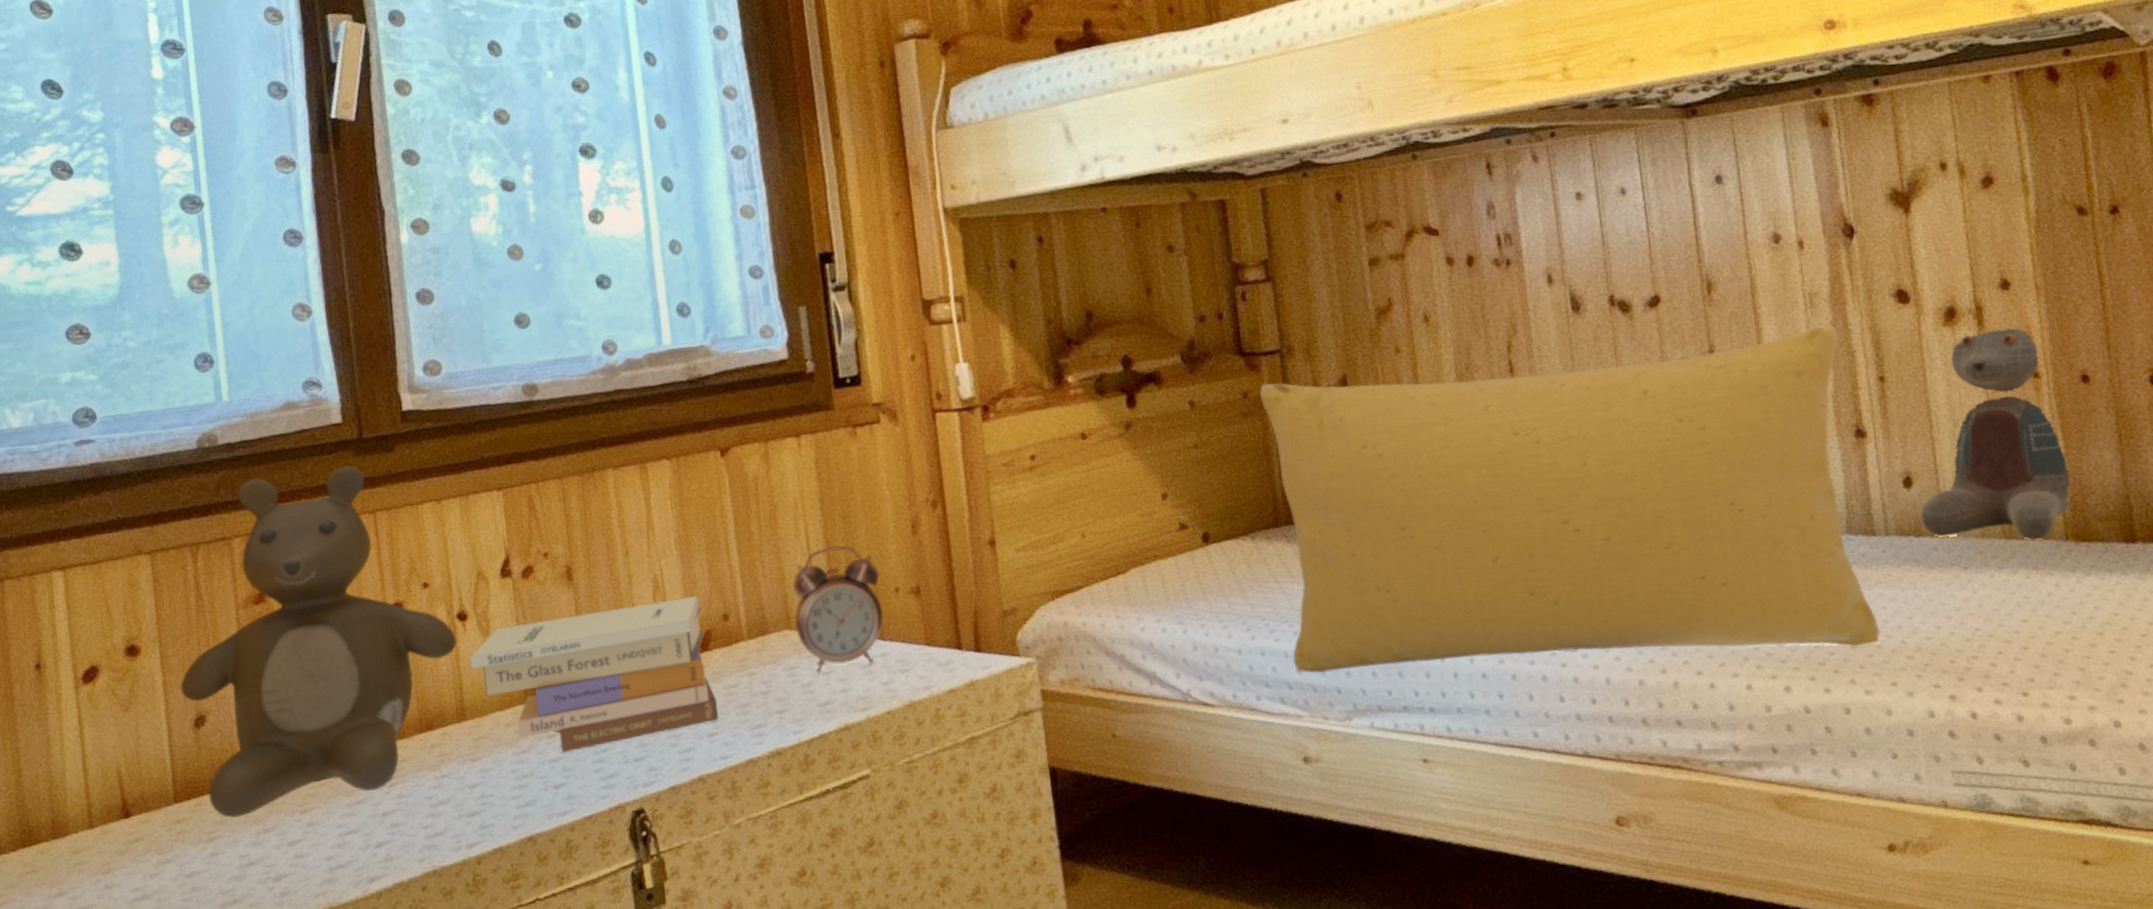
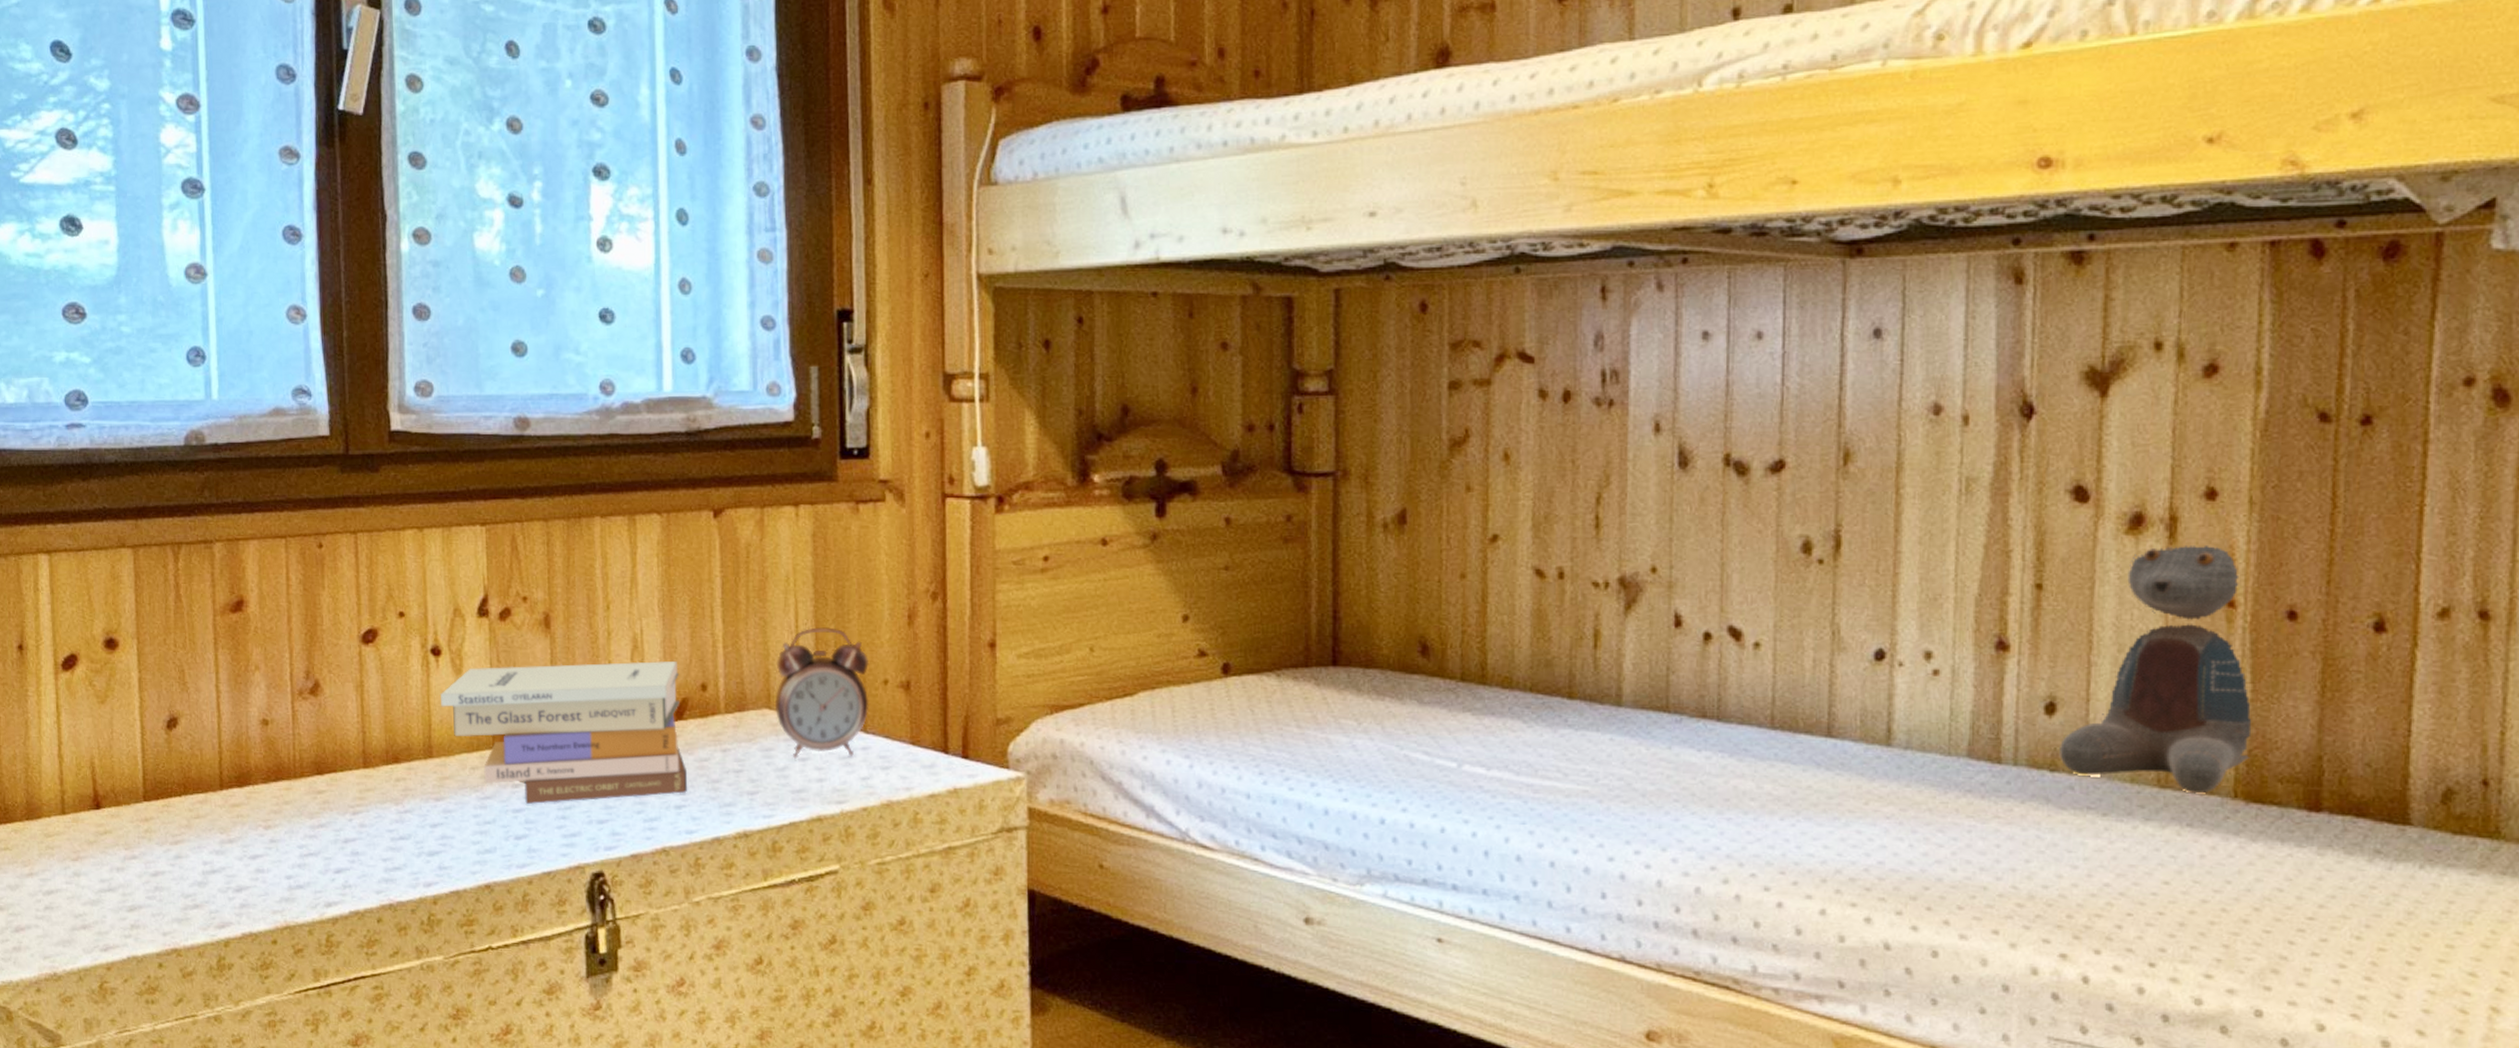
teddy bear: present [179,465,457,818] -> none [154,481,429,824]
pillow: present [1259,326,1881,674] -> none [1305,508,1995,885]

